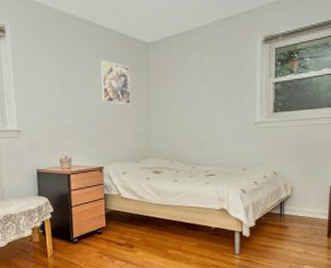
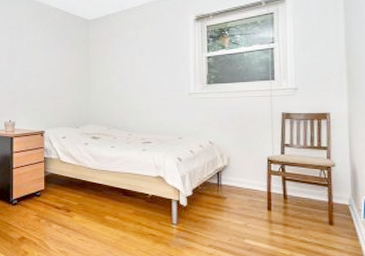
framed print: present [100,59,131,105] -> none [46,34,72,75]

